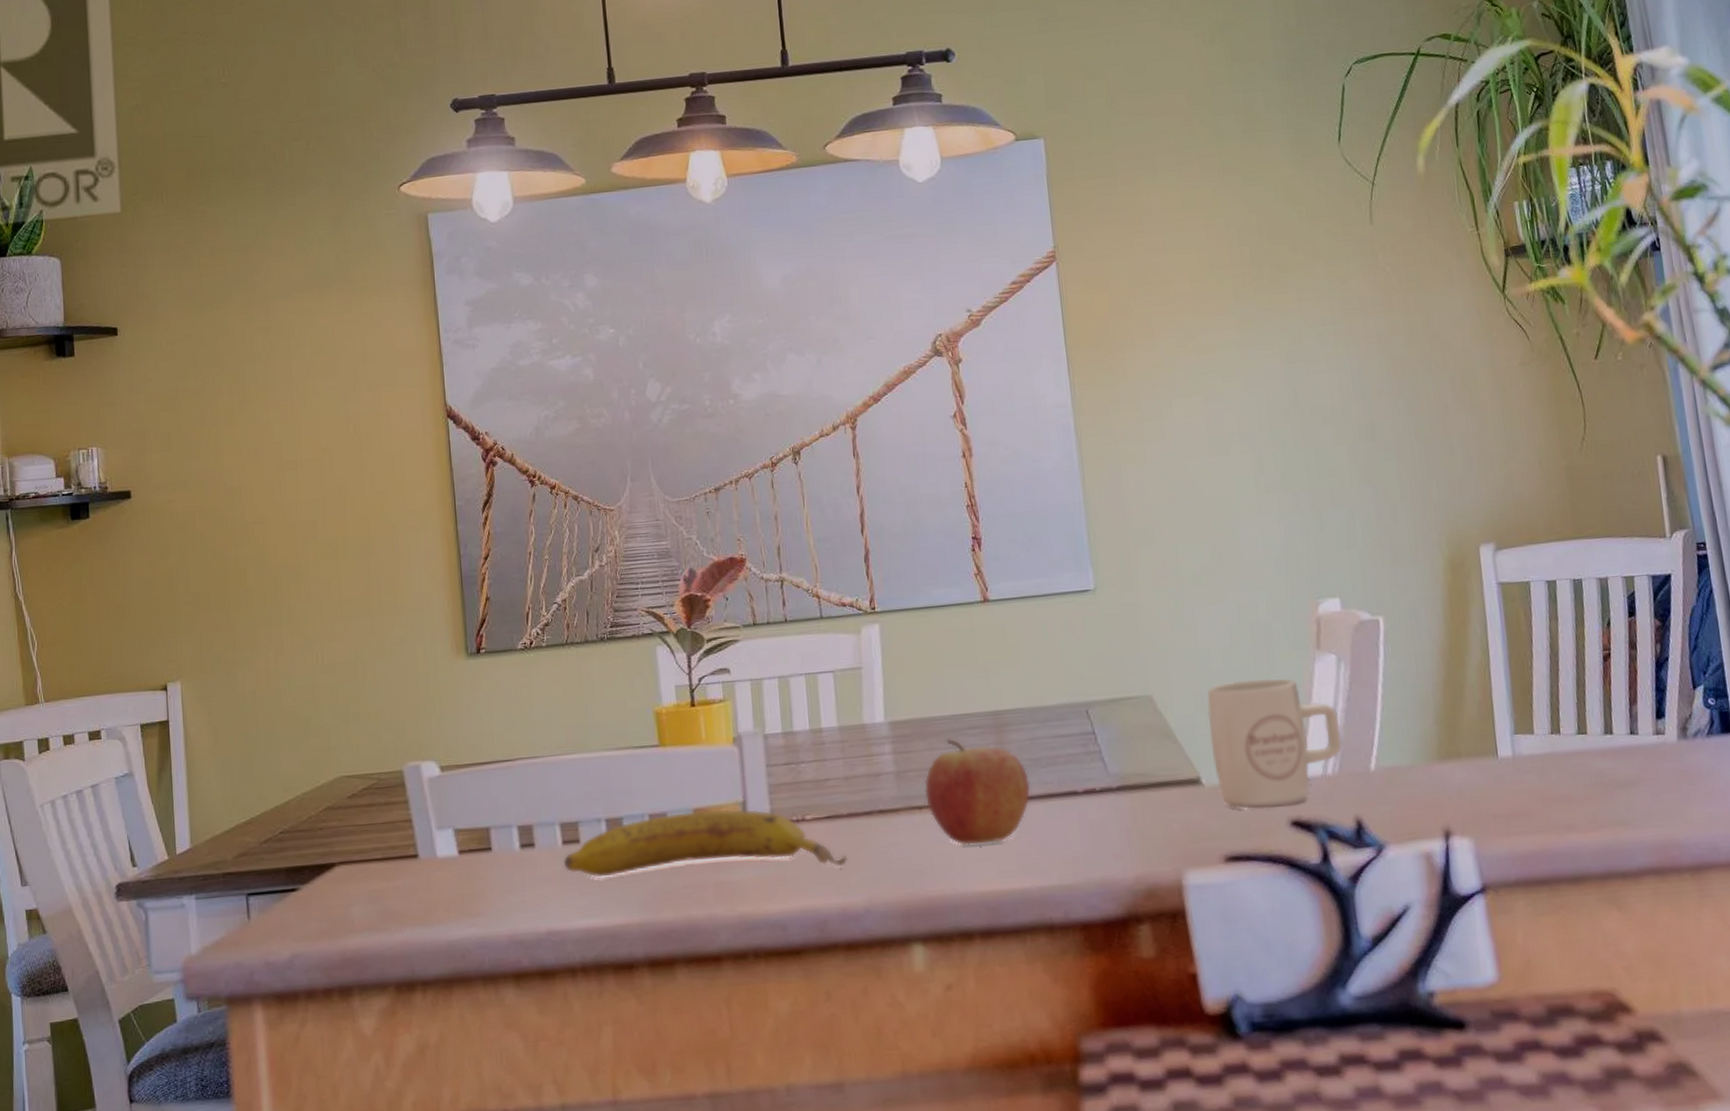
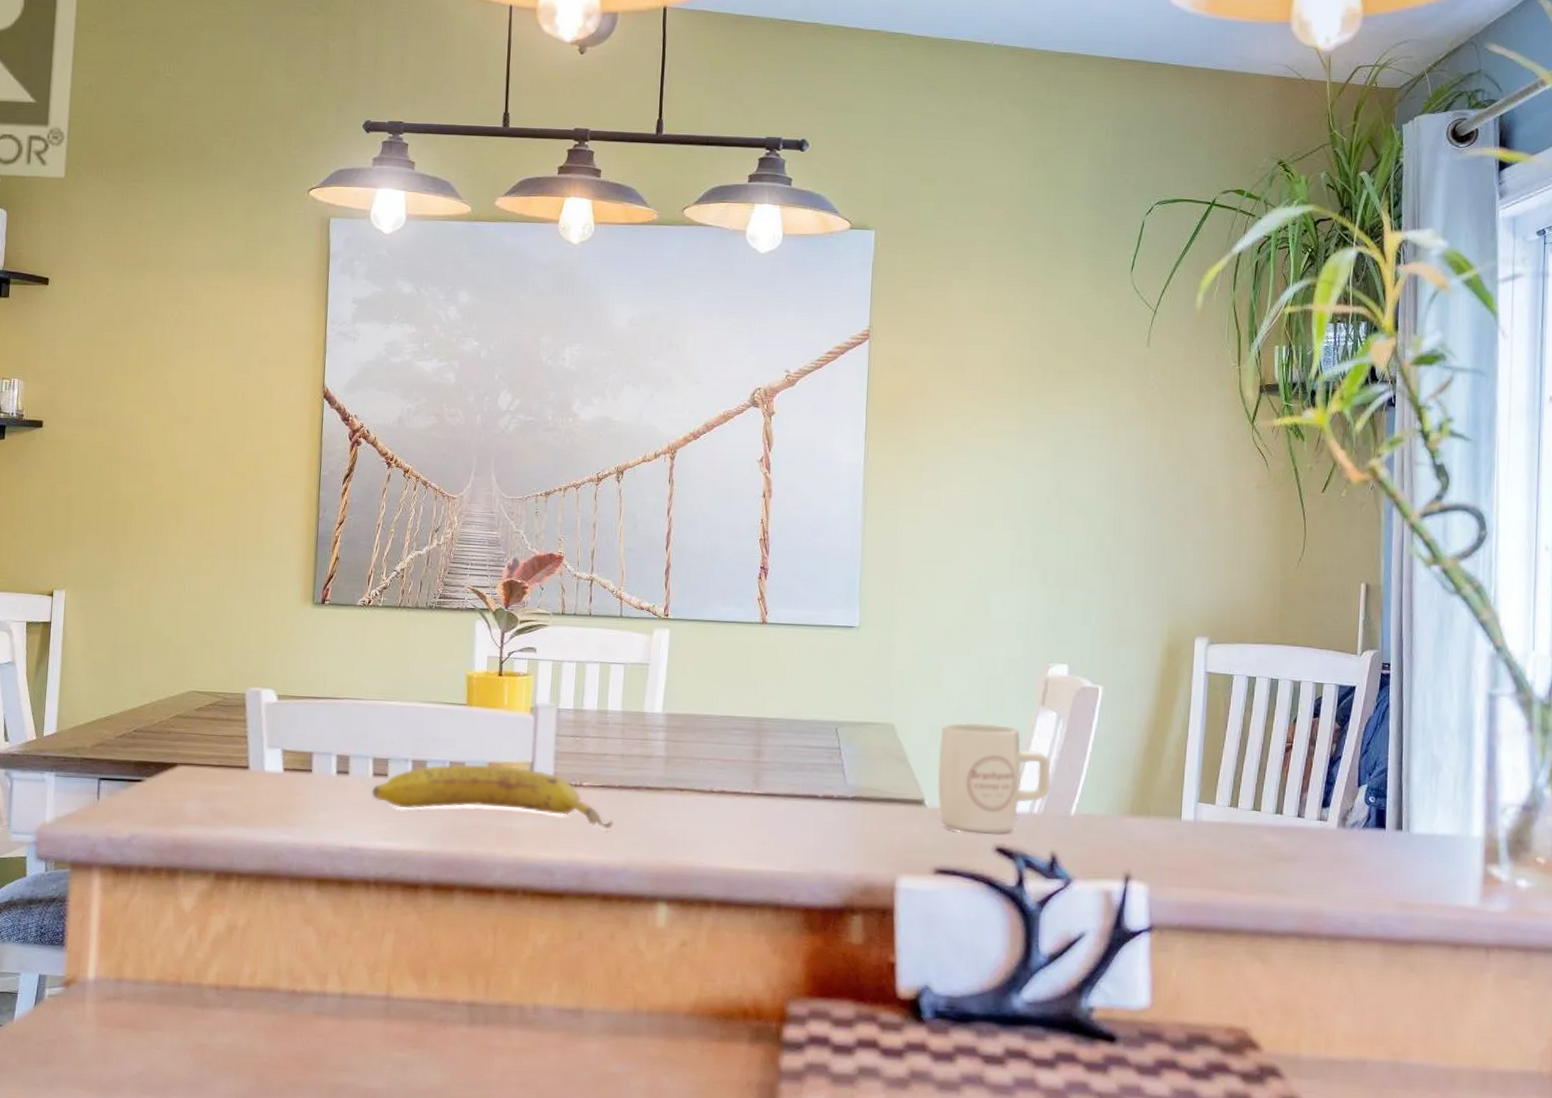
fruit: present [924,739,1031,846] -> none [687,735,779,829]

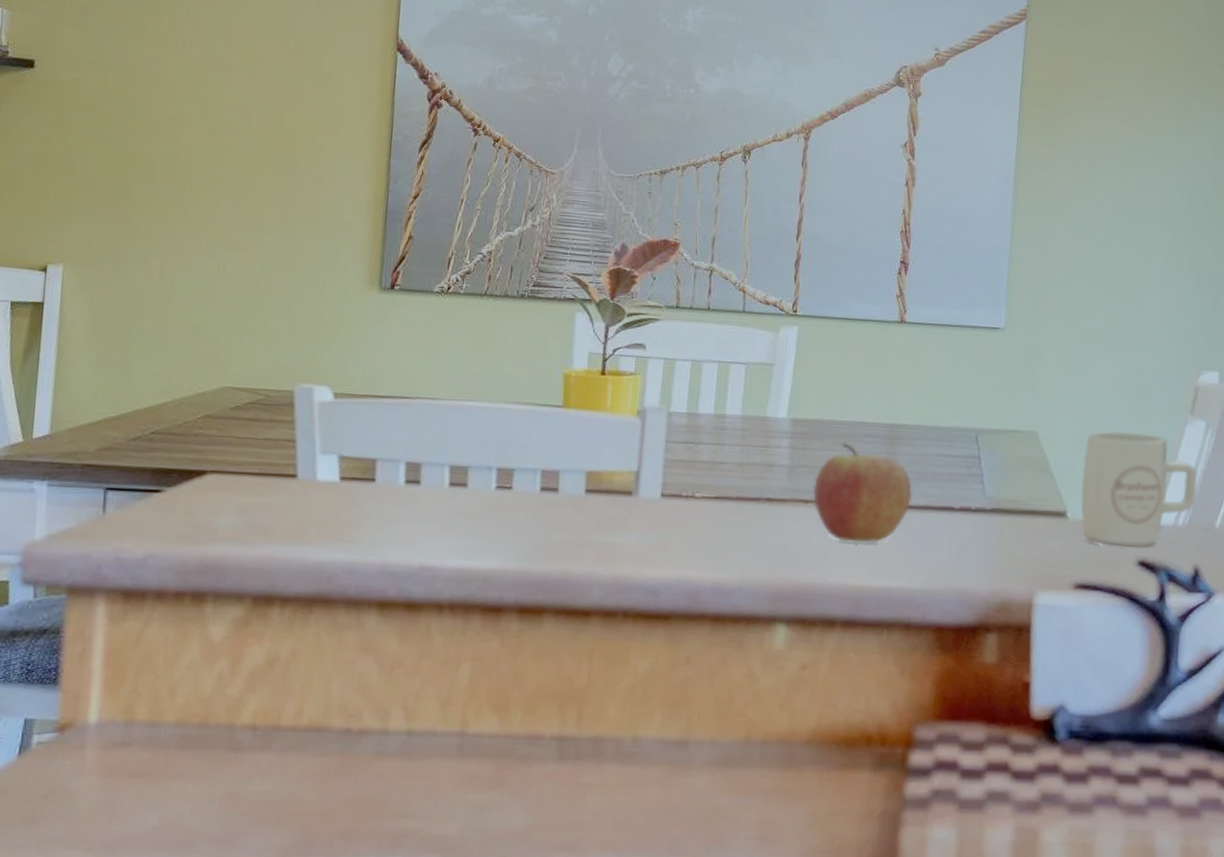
fruit: present [371,764,614,829] -> none [446,472,730,545]
fruit: none [687,735,779,829] -> present [812,443,913,543]

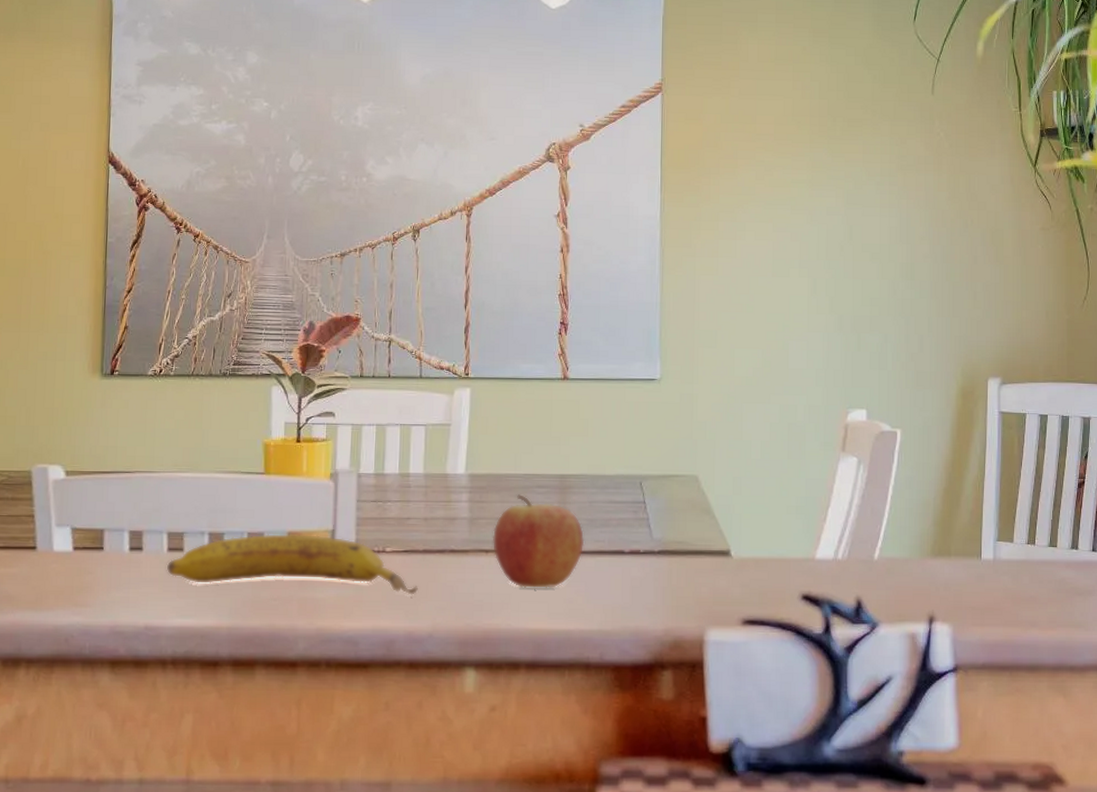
fruit: none [446,472,730,545] -> present [166,533,419,595]
mug: present [1080,430,1198,548] -> none [742,470,853,583]

